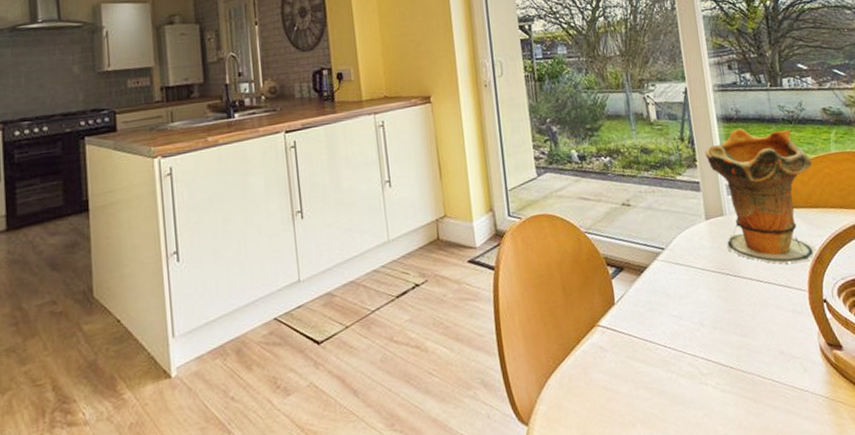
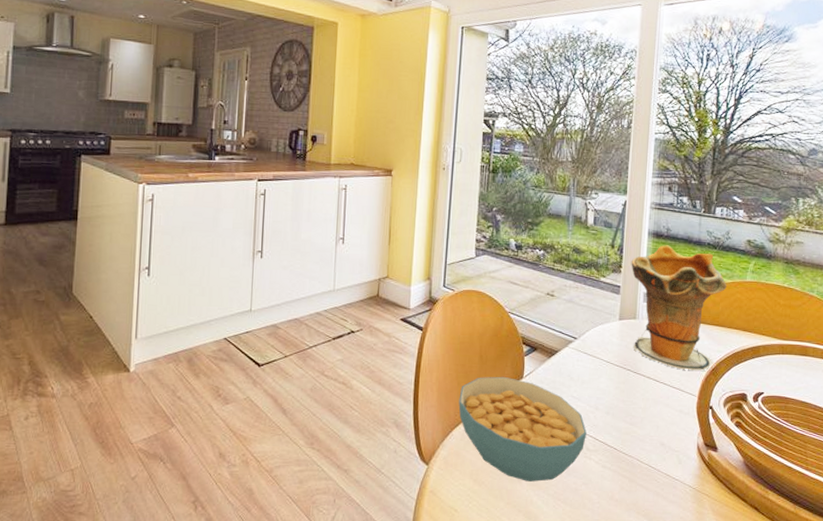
cereal bowl: none [548,306,697,425] -> present [458,376,587,482]

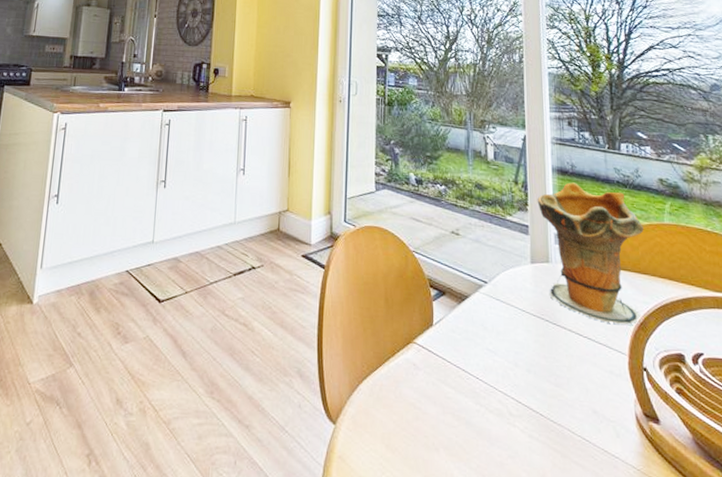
cereal bowl: present [458,376,587,482] -> none [365,323,507,451]

